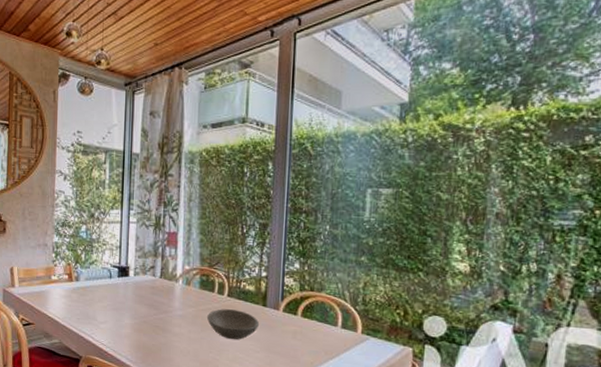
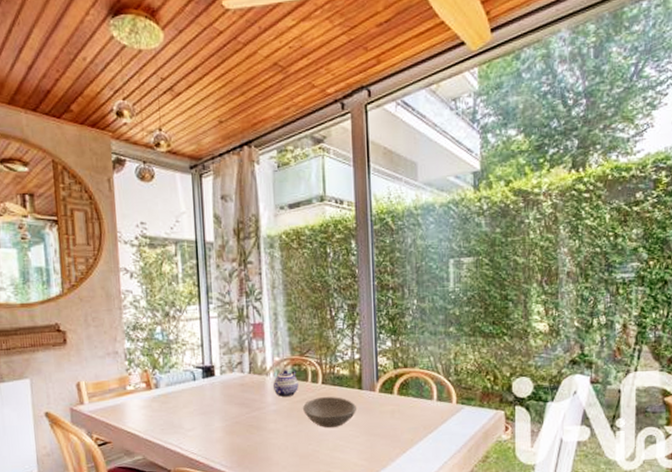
teapot: none [180,278,205,304] -> present [272,370,298,397]

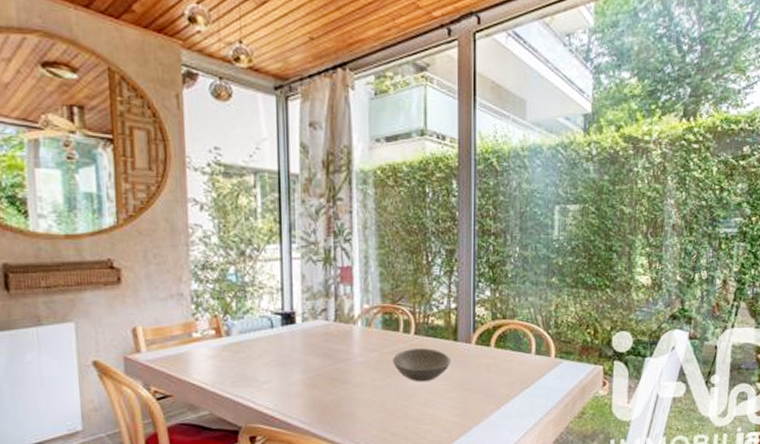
teapot: present [272,370,298,397] -> none [360,318,389,348]

